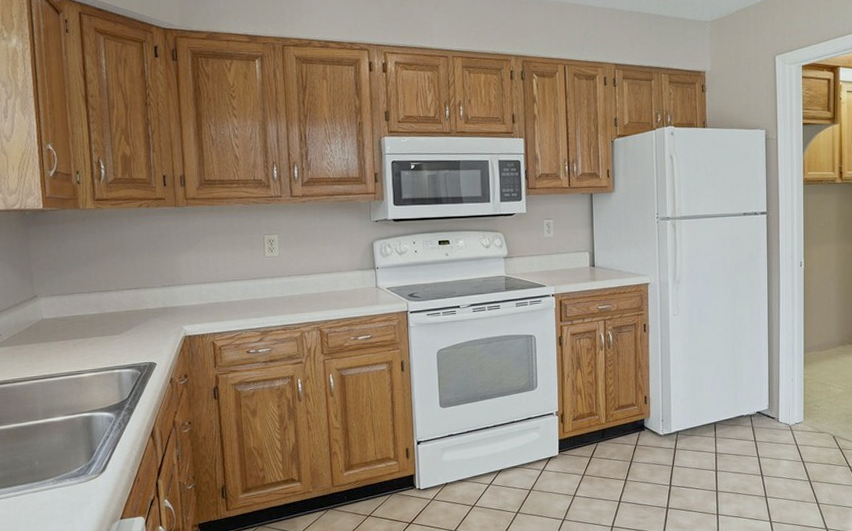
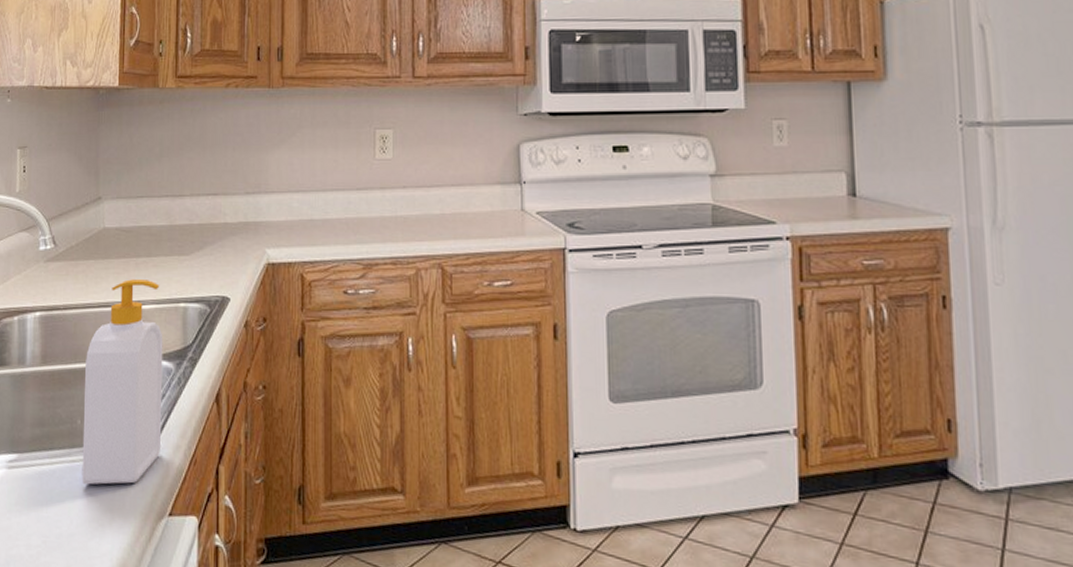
soap bottle: none [37,355,109,507] -> present [82,279,163,485]

